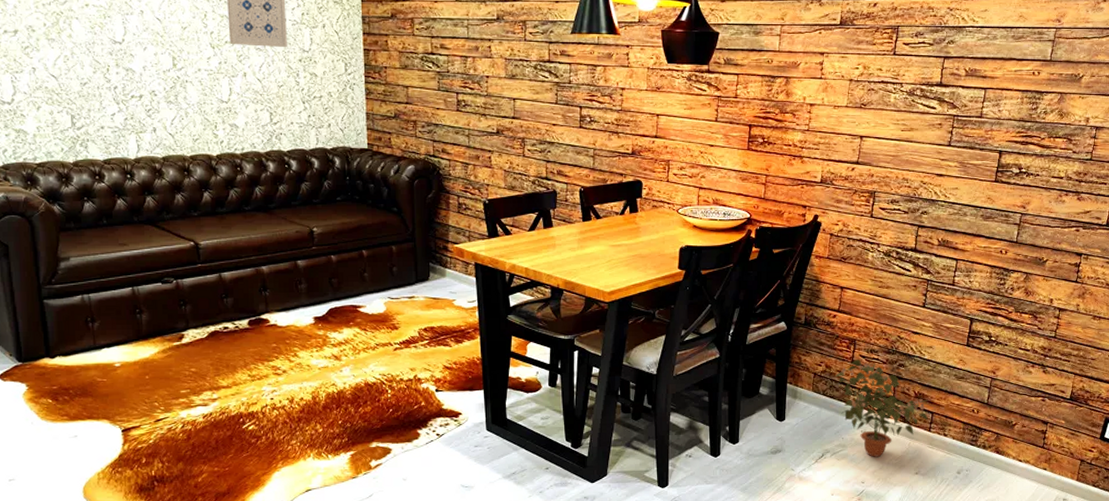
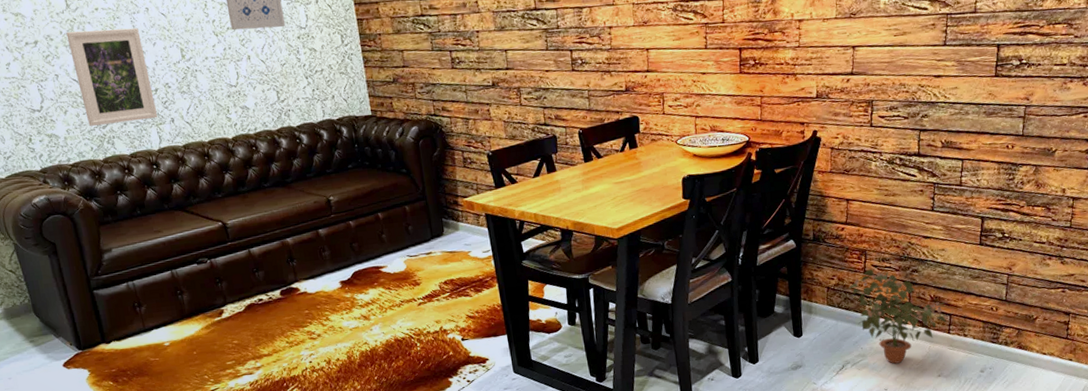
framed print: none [50,24,139,126] -> present [66,27,158,126]

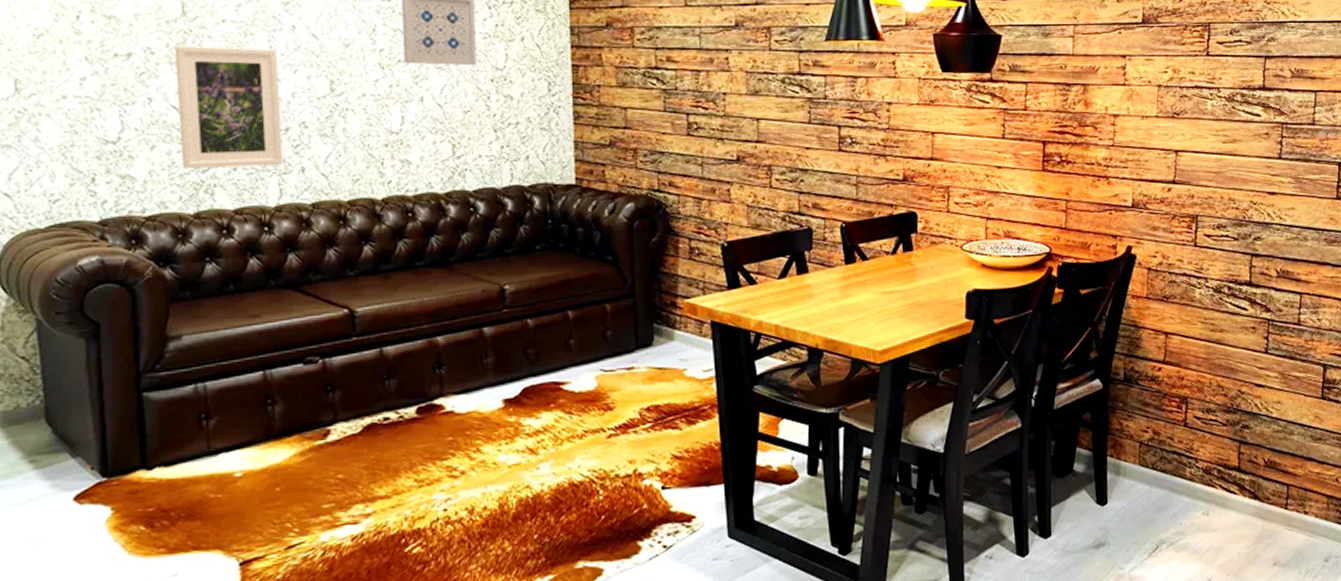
potted plant: present [848,269,946,364] -> none [1165,421,1283,546]

